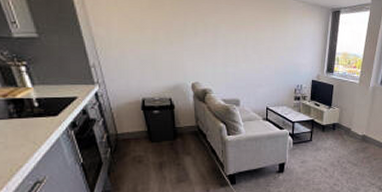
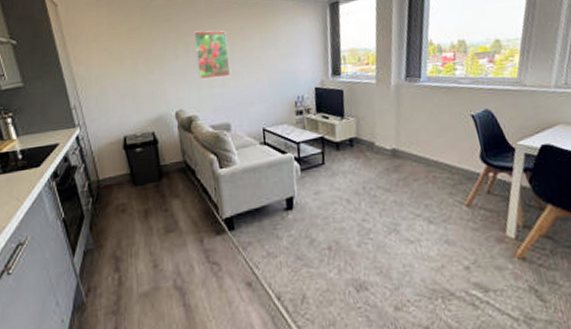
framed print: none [212,14,244,60] -> present [193,30,231,79]

